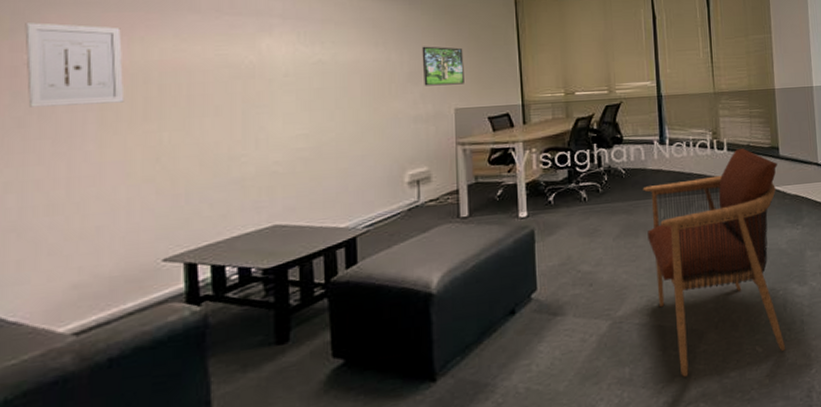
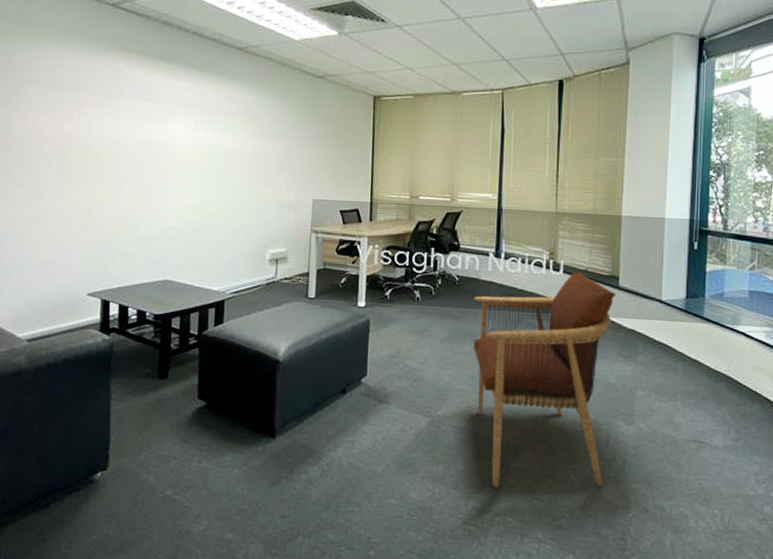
wall art: present [25,22,125,107] -> none [13,96,75,165]
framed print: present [422,46,464,86] -> none [289,140,325,178]

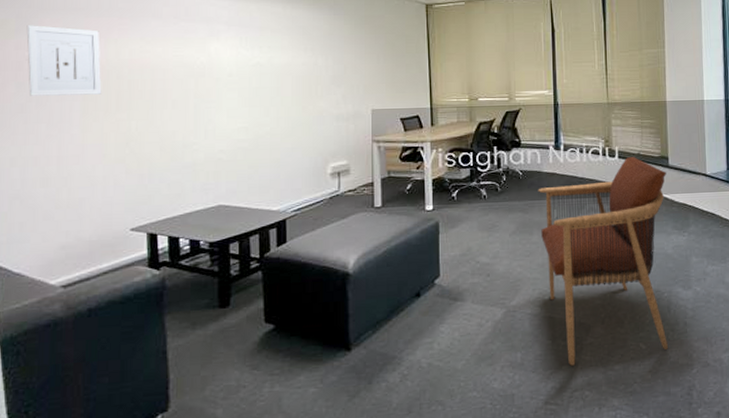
wall art: none [13,96,75,165] -> present [26,25,102,96]

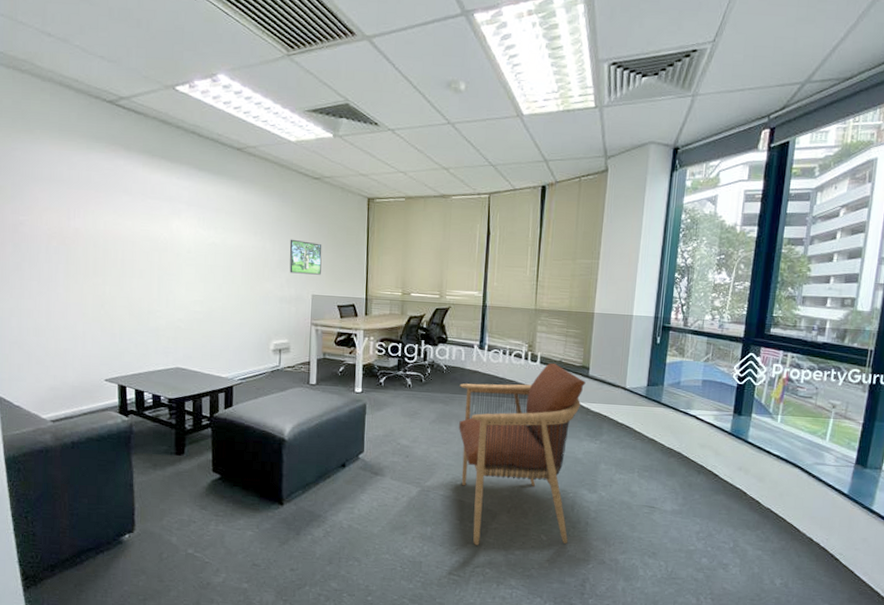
wall art: present [26,25,102,96] -> none [20,192,82,260]
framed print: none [344,52,380,89] -> present [289,239,322,275]

